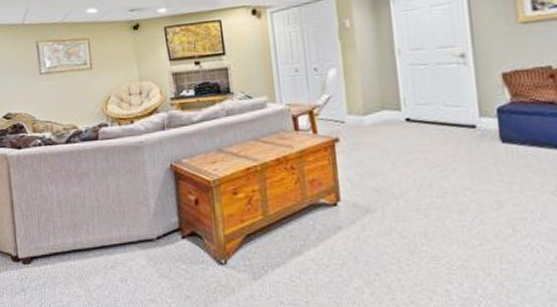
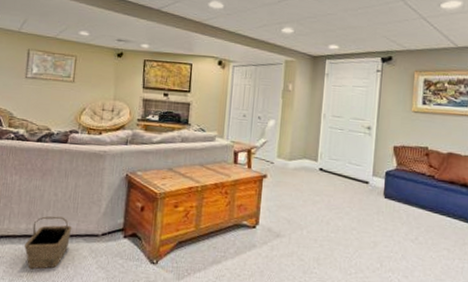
basket: none [76,224,123,288] -> present [24,216,72,270]

